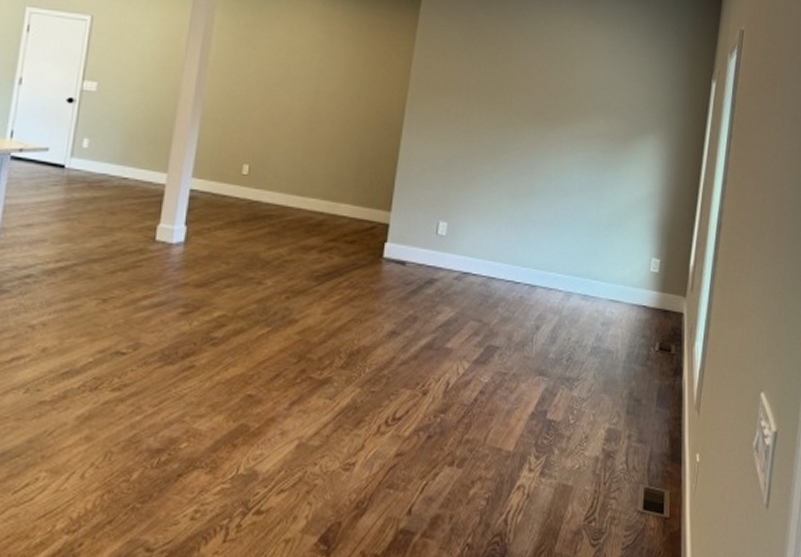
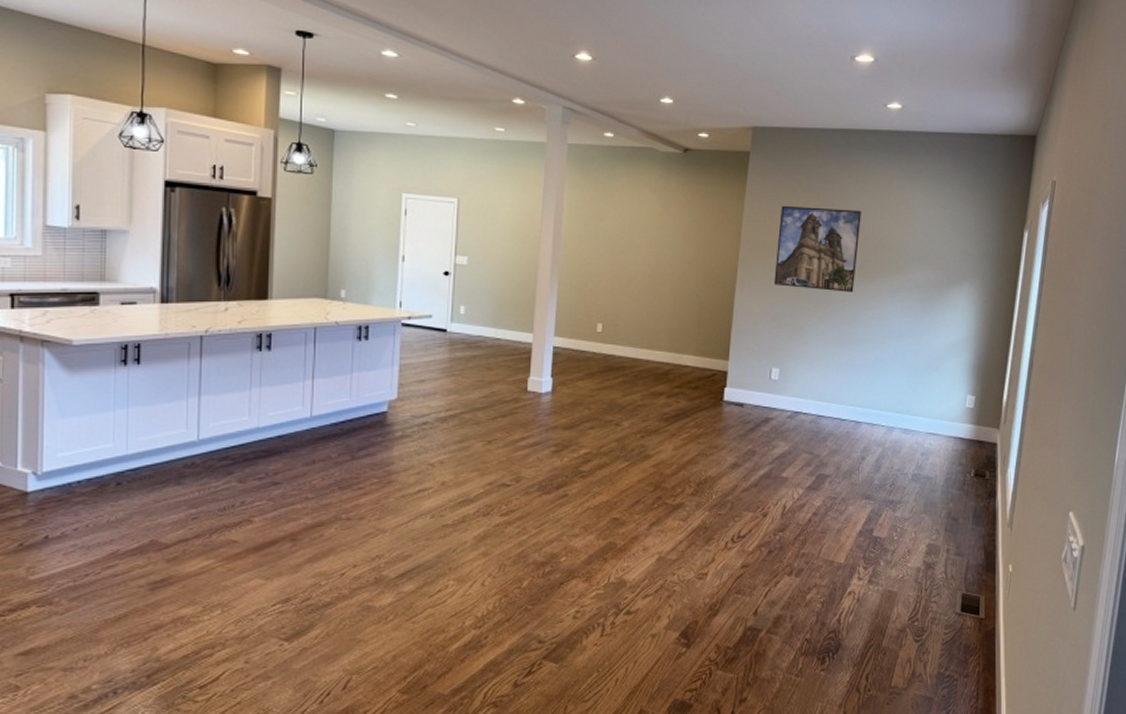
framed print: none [445,41,542,140] -> present [774,205,861,292]

